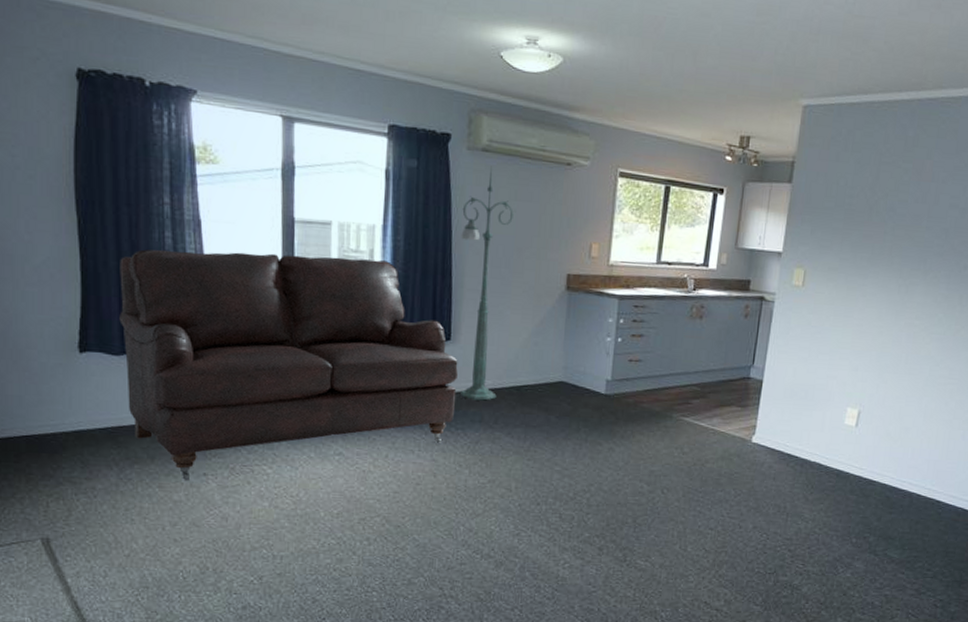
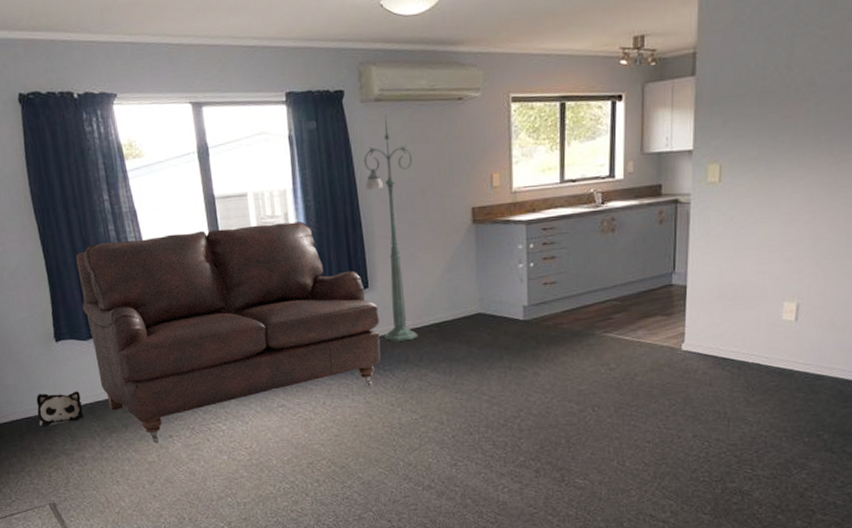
plush toy: none [43,410,102,449] -> present [36,391,84,428]

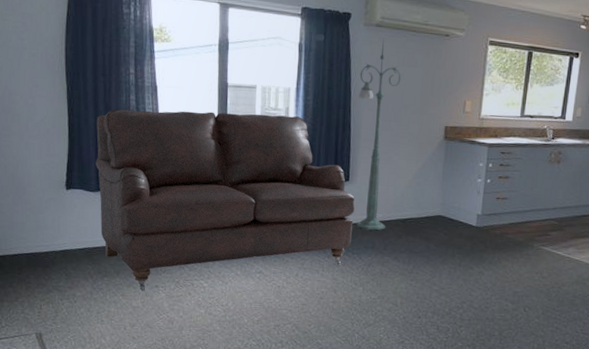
plush toy: present [36,391,84,428] -> none [38,233,81,264]

